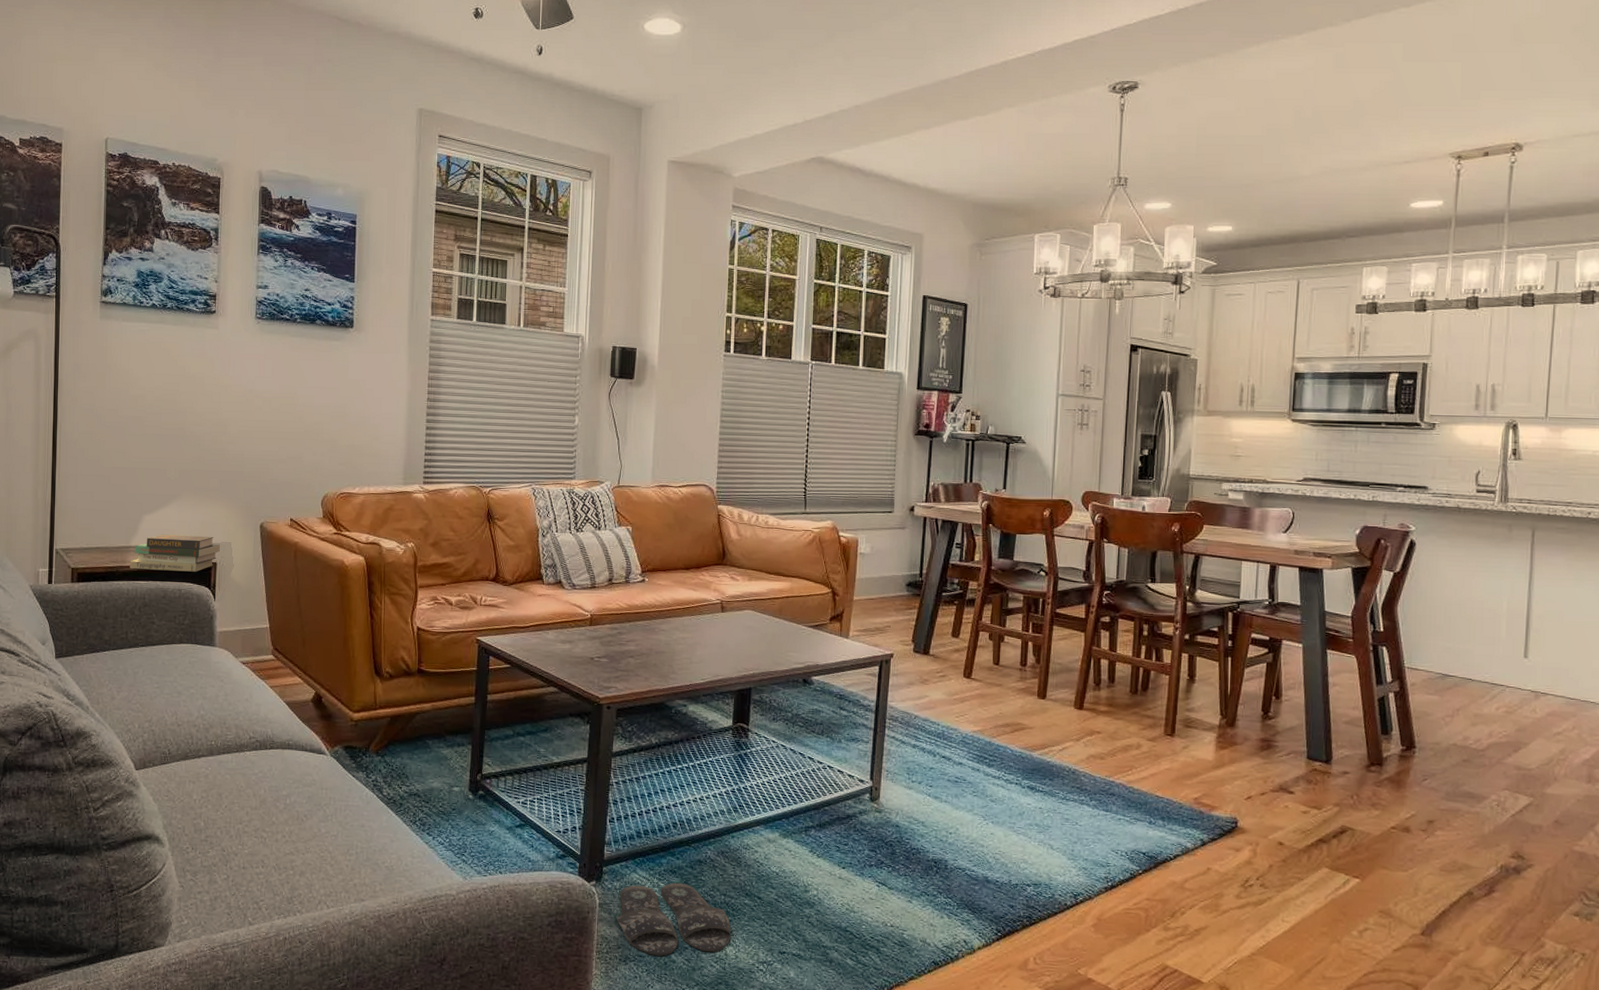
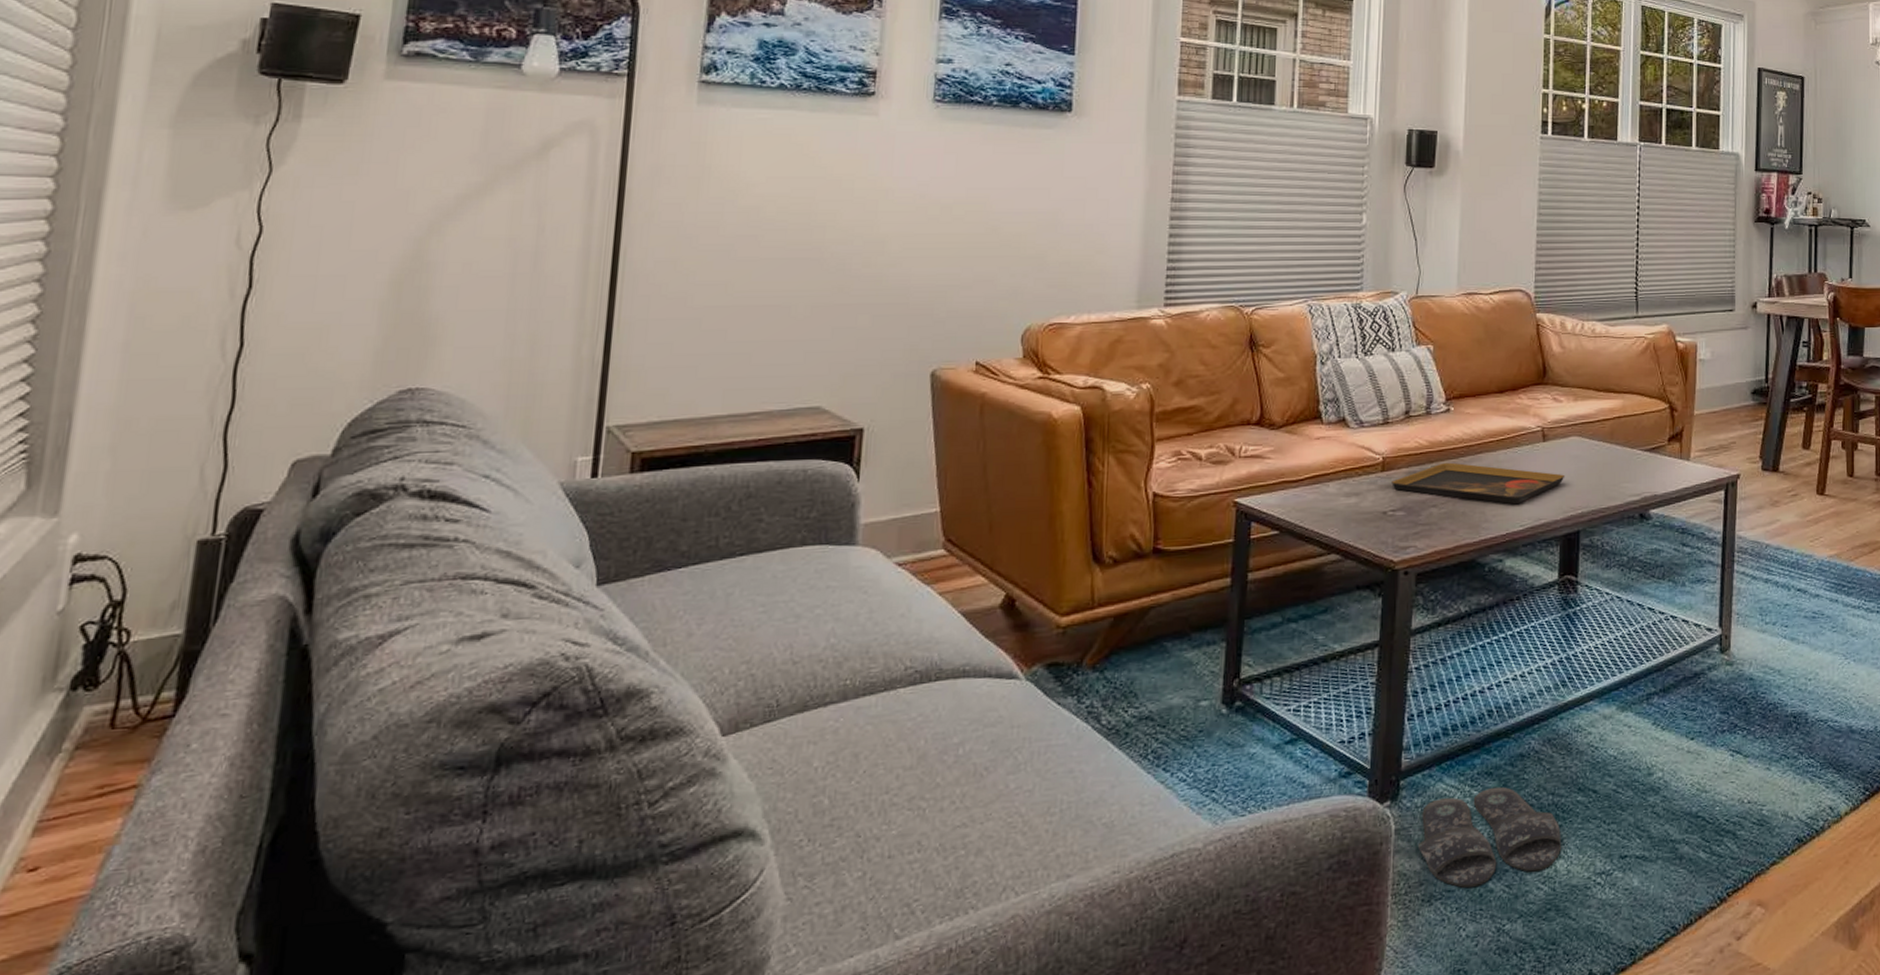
books: present [130,534,221,572] -> none [727,393,871,447]
decorative tray: none [597,622,740,662] -> present [1391,462,1566,505]

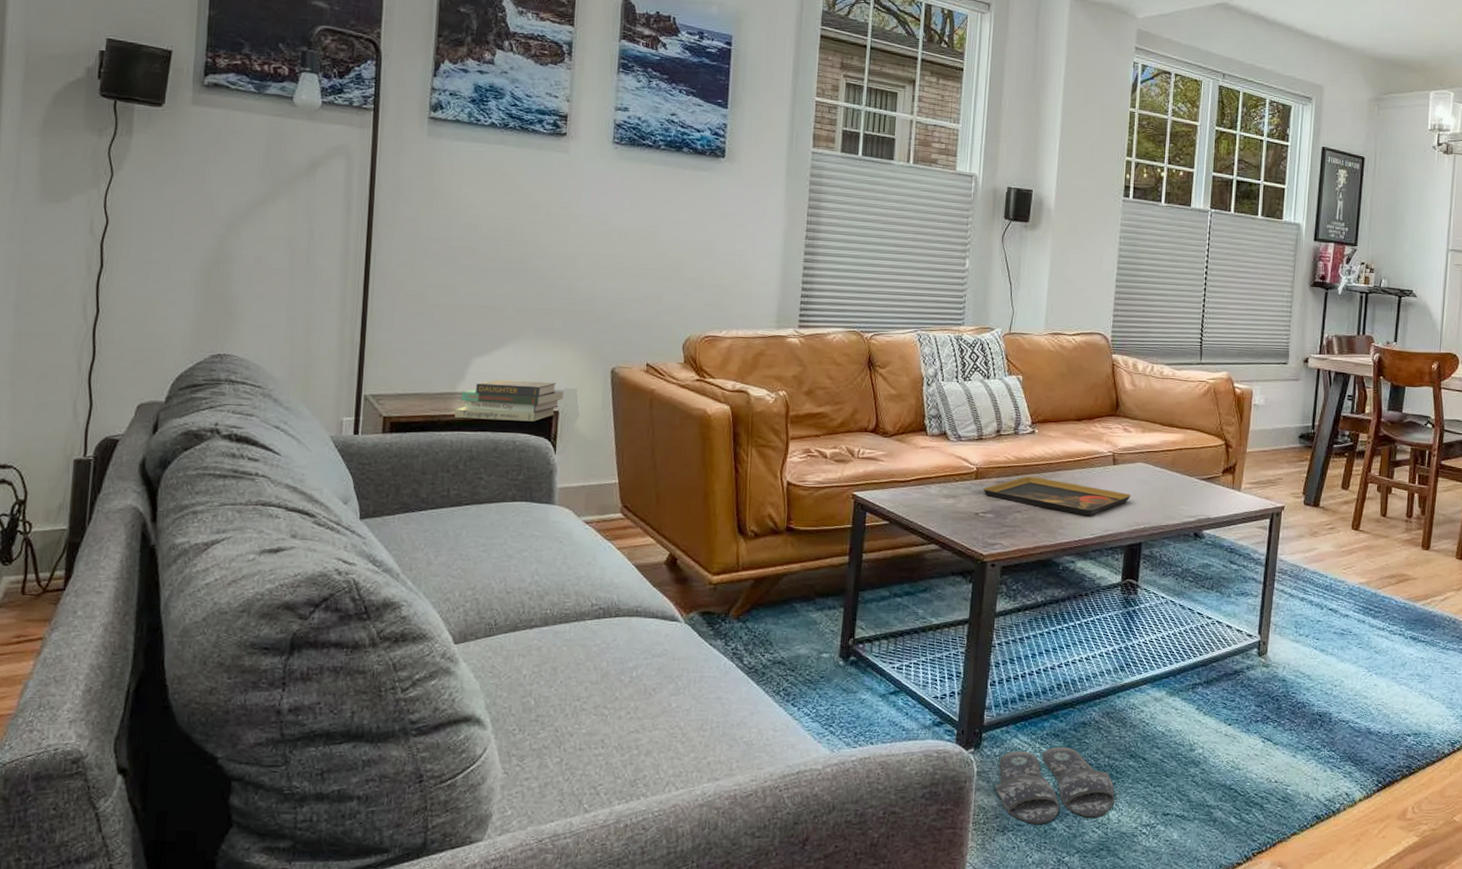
books: none [727,393,871,447] -> present [454,379,565,422]

